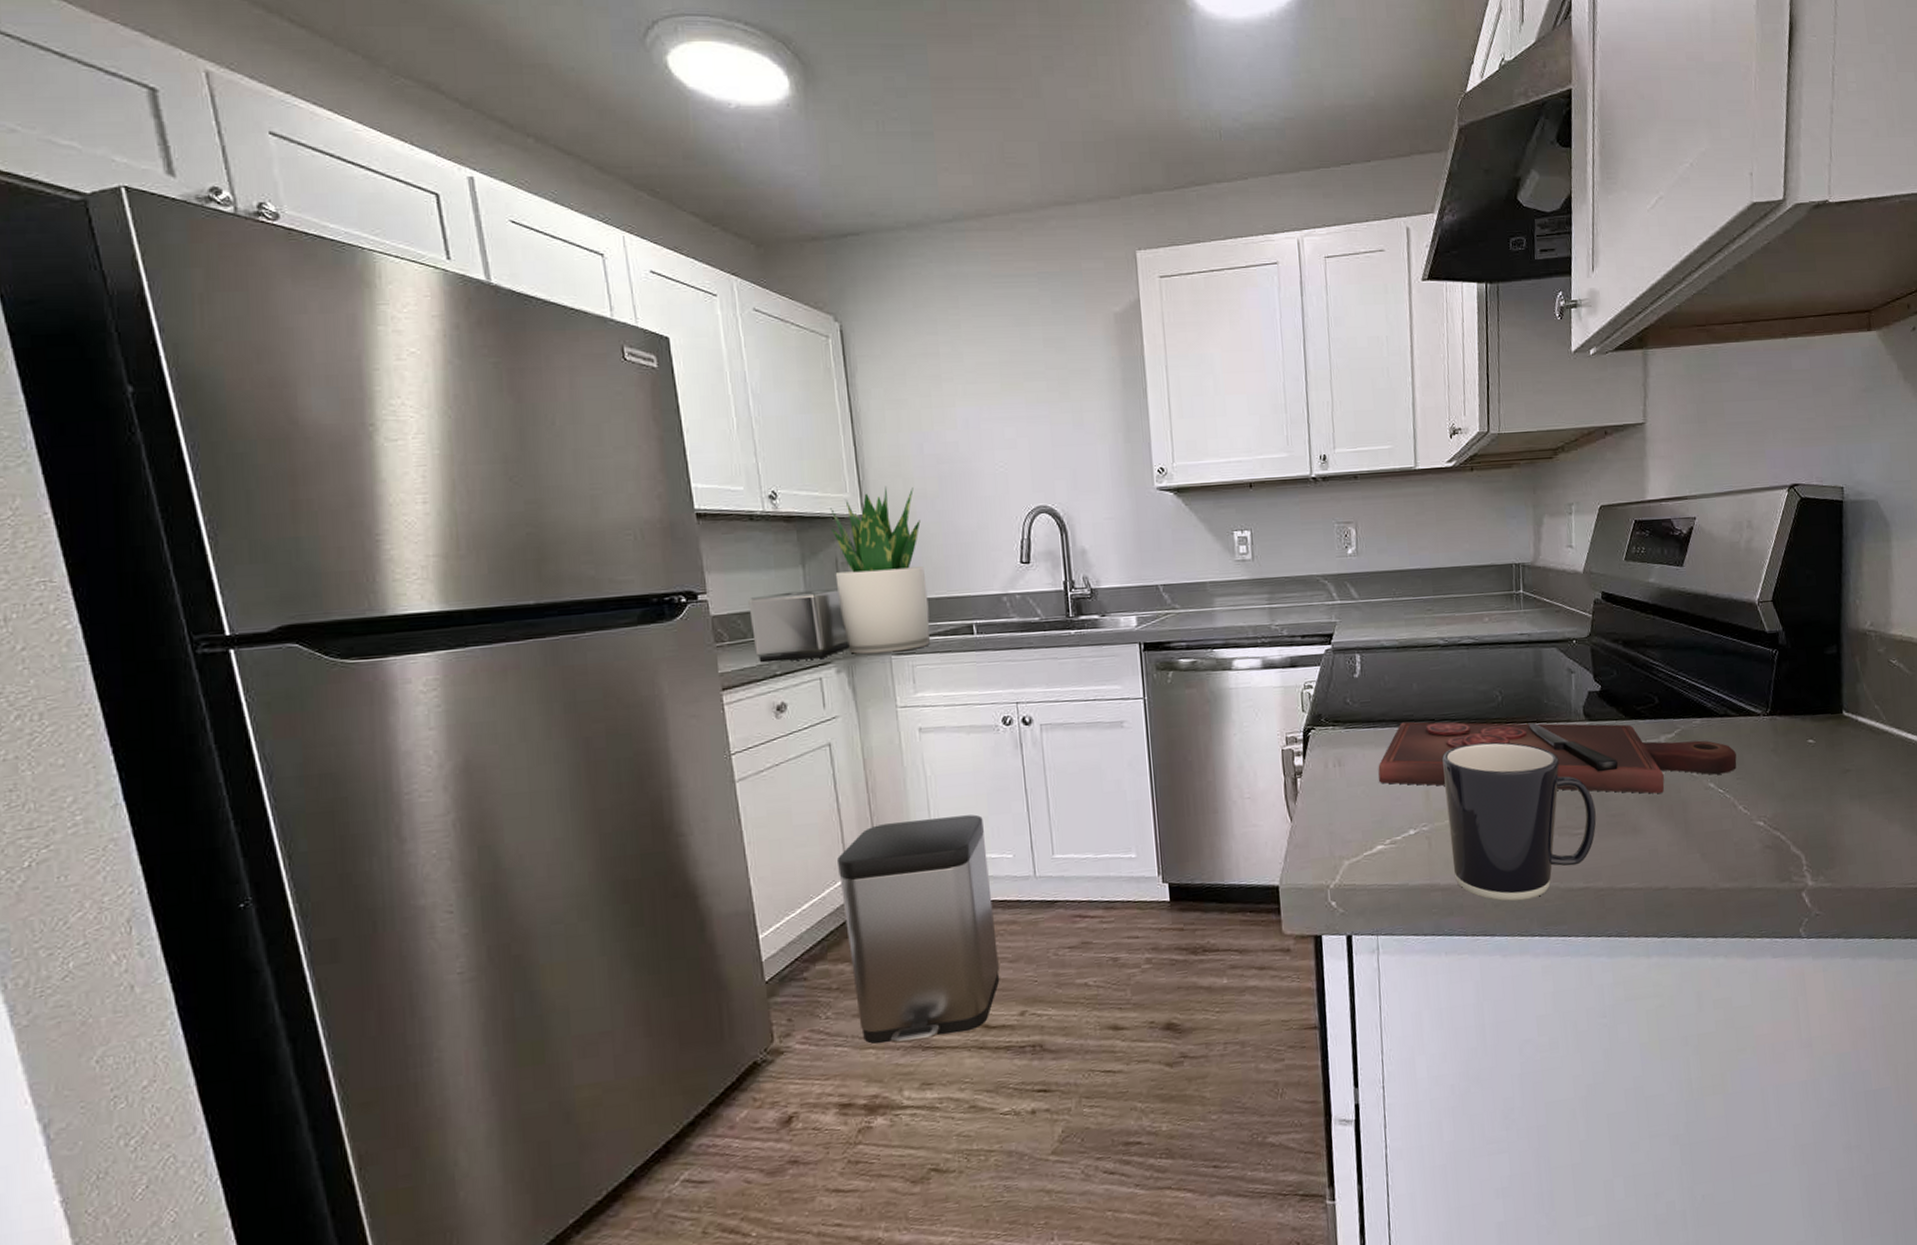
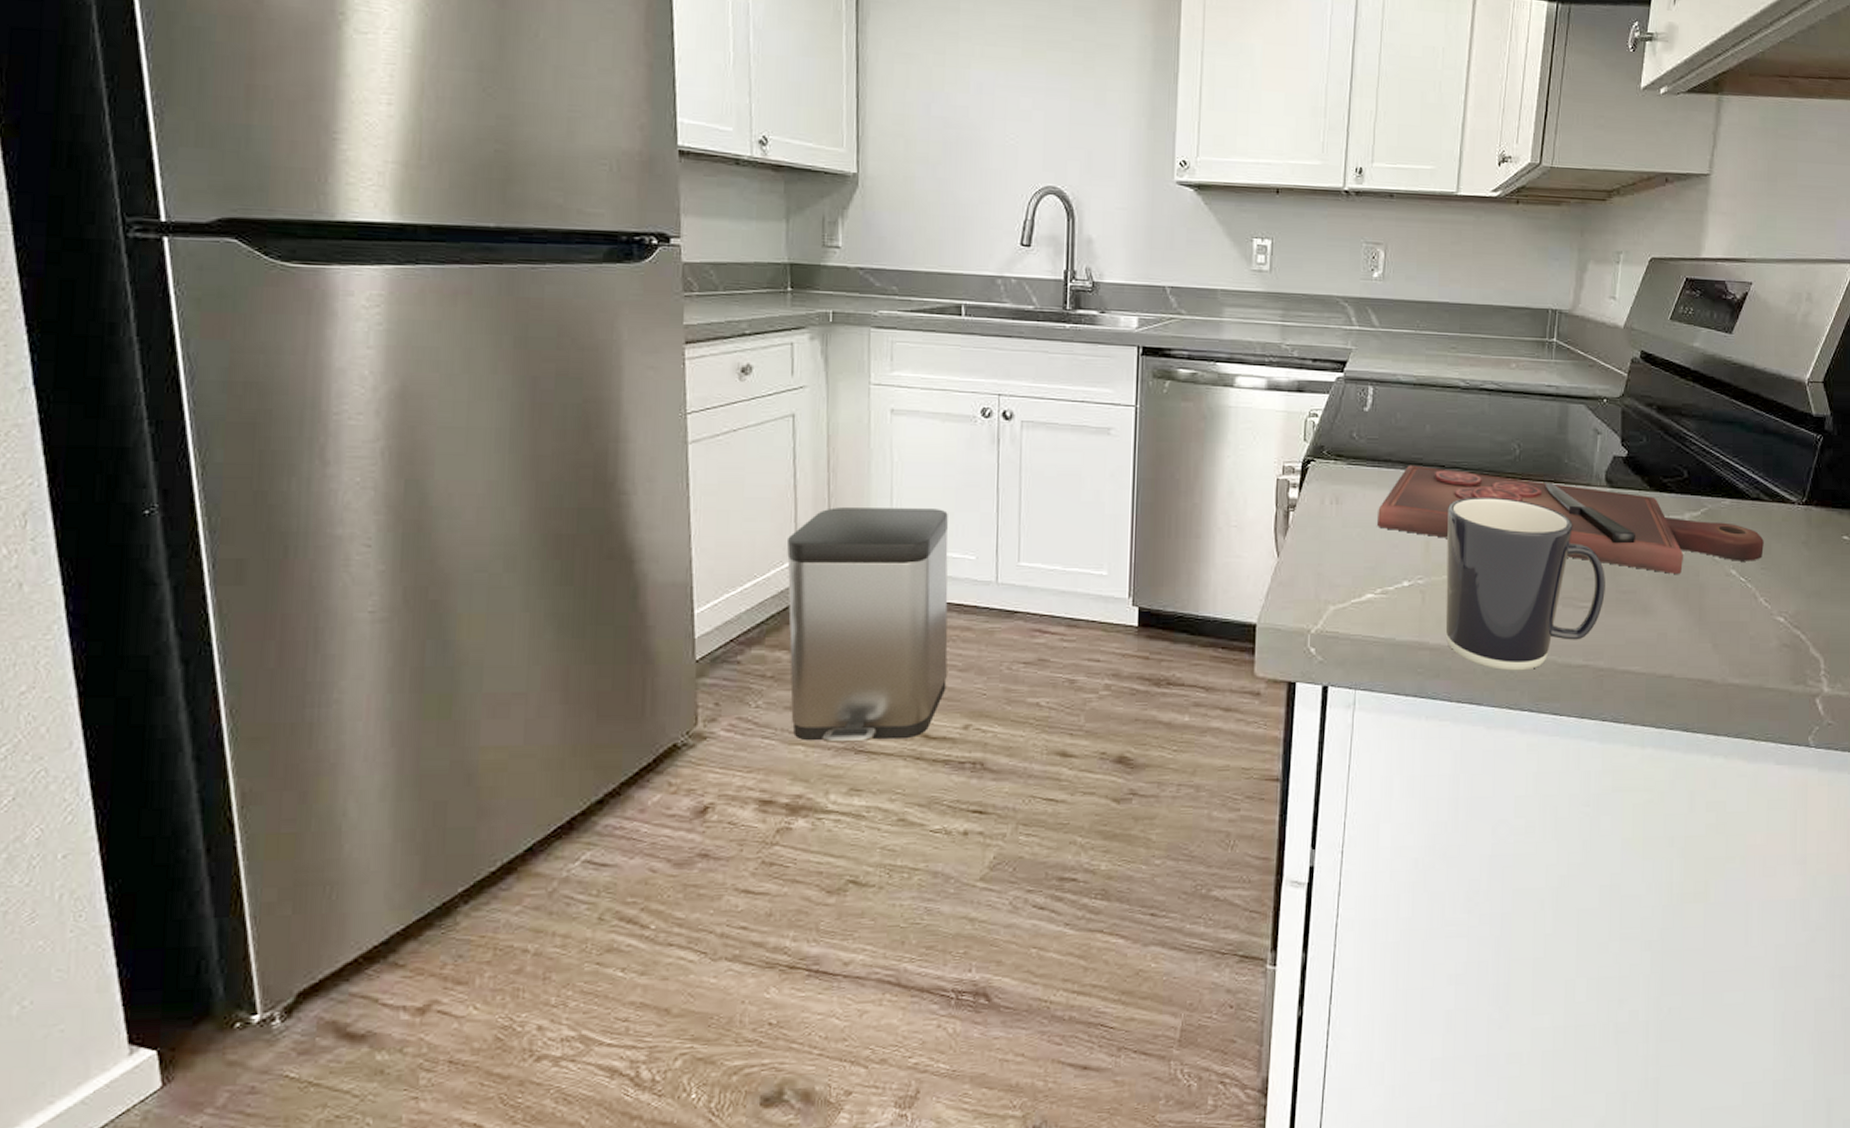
toaster: present [748,588,850,663] -> none [723,246,827,322]
planter: present [830,486,930,655] -> none [820,145,918,325]

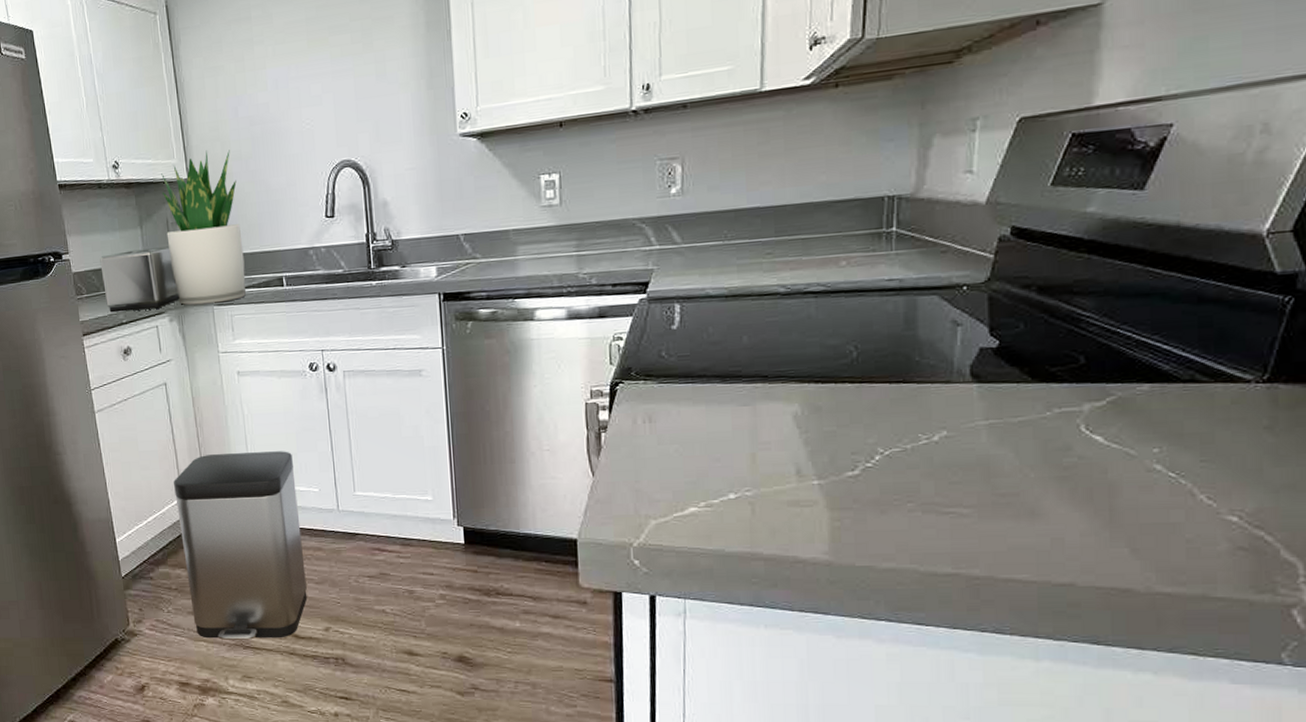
toaster: none [723,246,827,322] -> present [100,246,180,313]
planter: none [820,145,918,325] -> present [161,150,246,306]
cutting board: present [1377,465,1764,574] -> none [695,378,1203,473]
mug: present [1445,496,1605,671] -> none [773,403,977,580]

